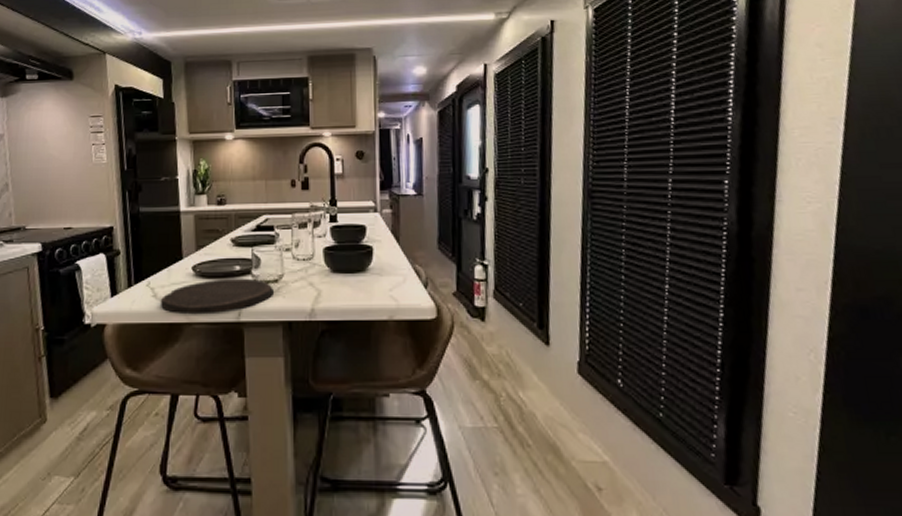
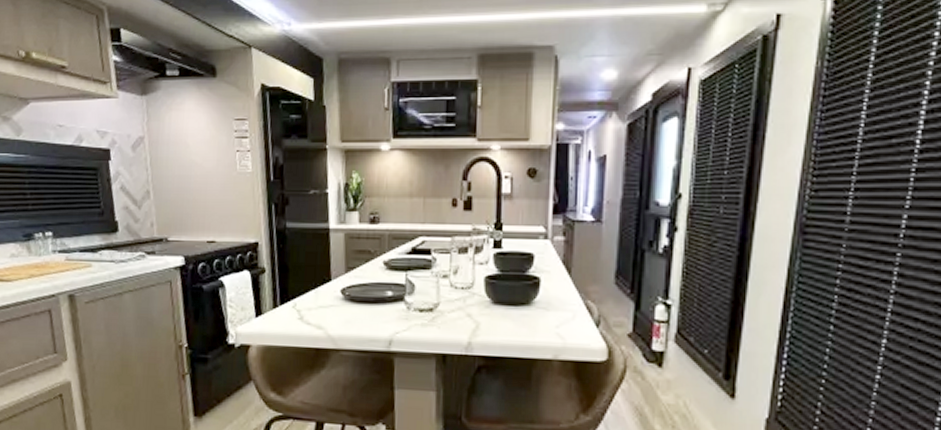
plate: present [161,278,273,315] -> none [307,304,428,342]

